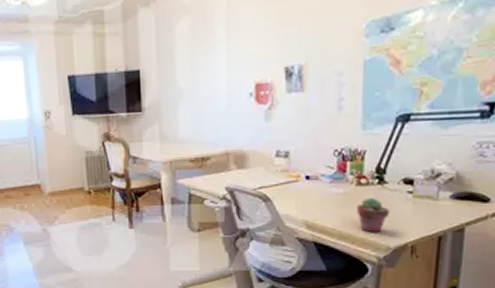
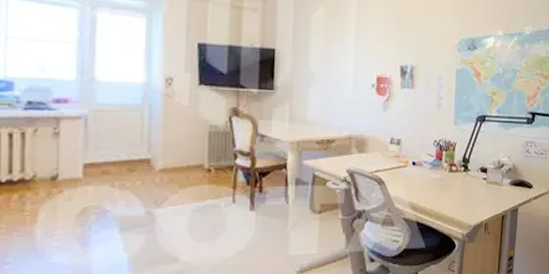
potted succulent: present [356,197,391,233] -> none [448,182,472,213]

